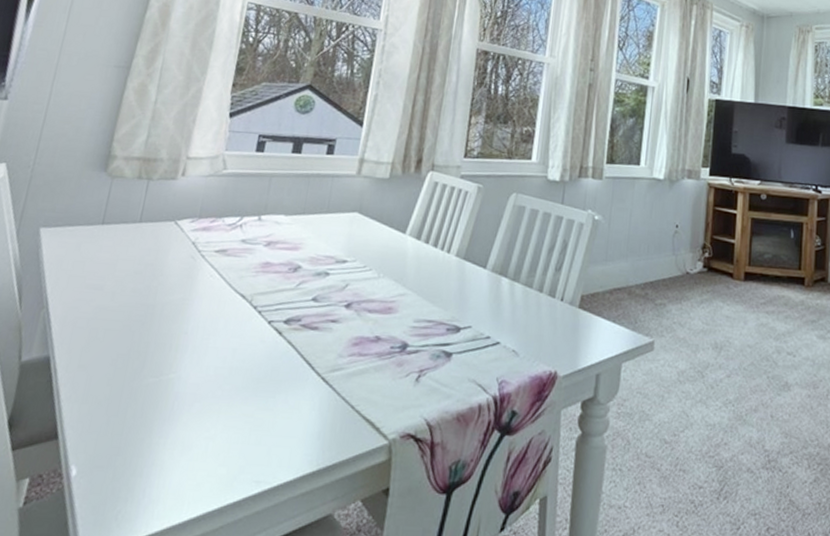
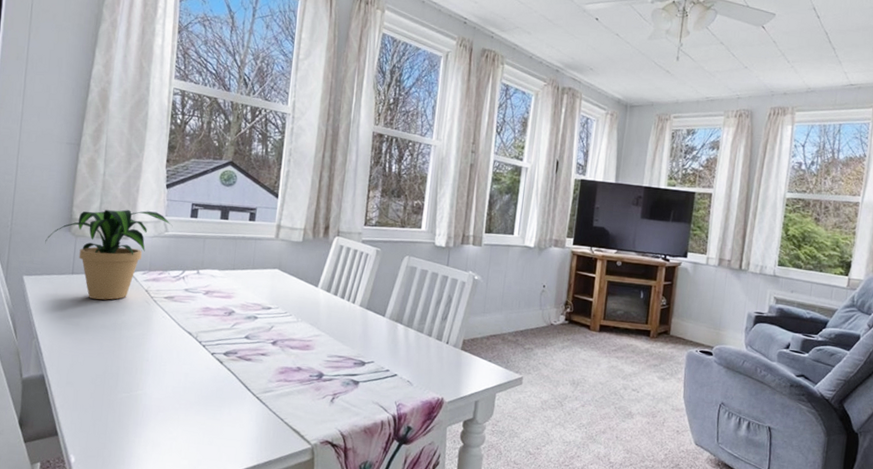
potted plant: none [73,144,234,256] -> present [45,210,173,300]

